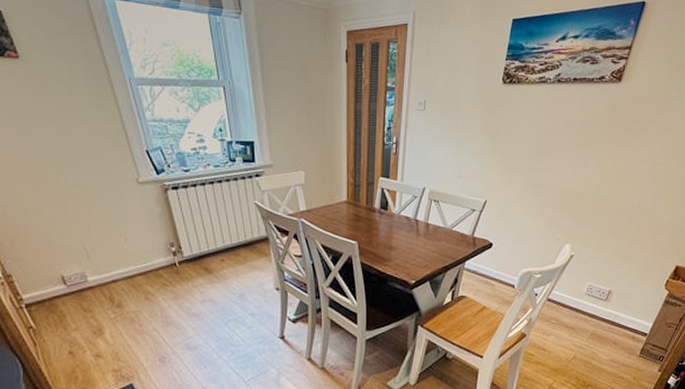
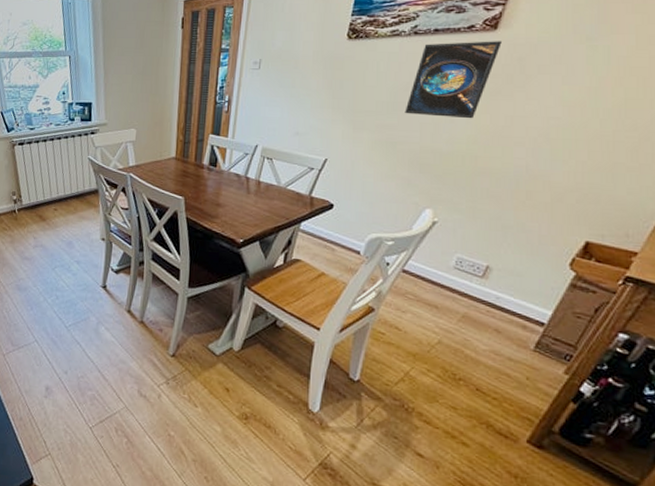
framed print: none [550,92,624,163] -> present [405,41,502,119]

